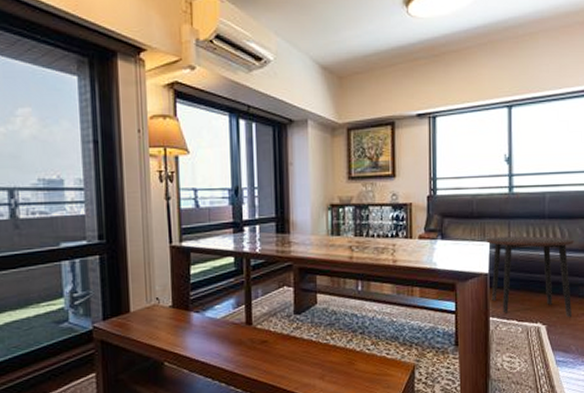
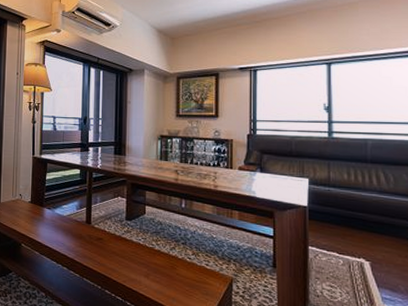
side table: present [485,236,575,318] -> none [304,174,401,258]

